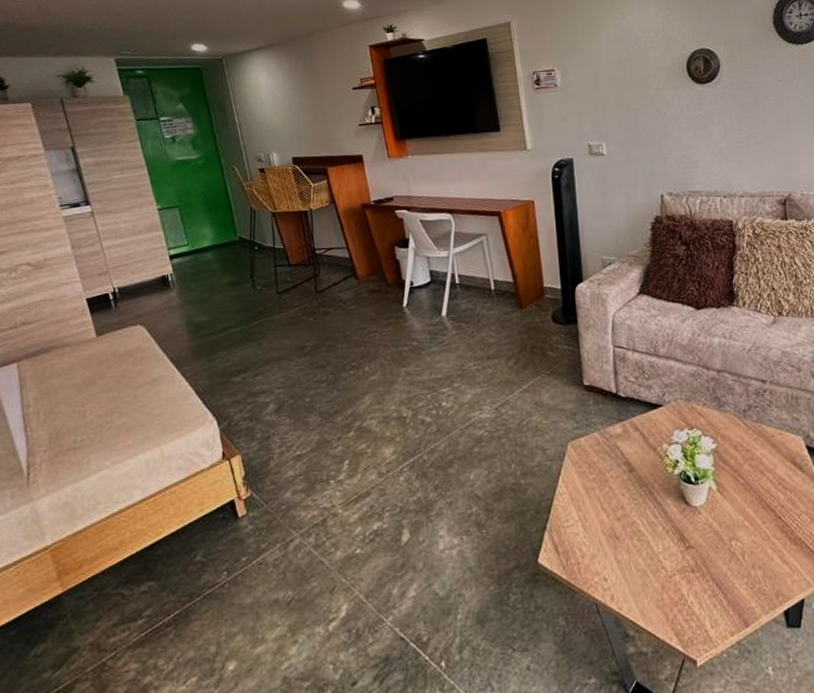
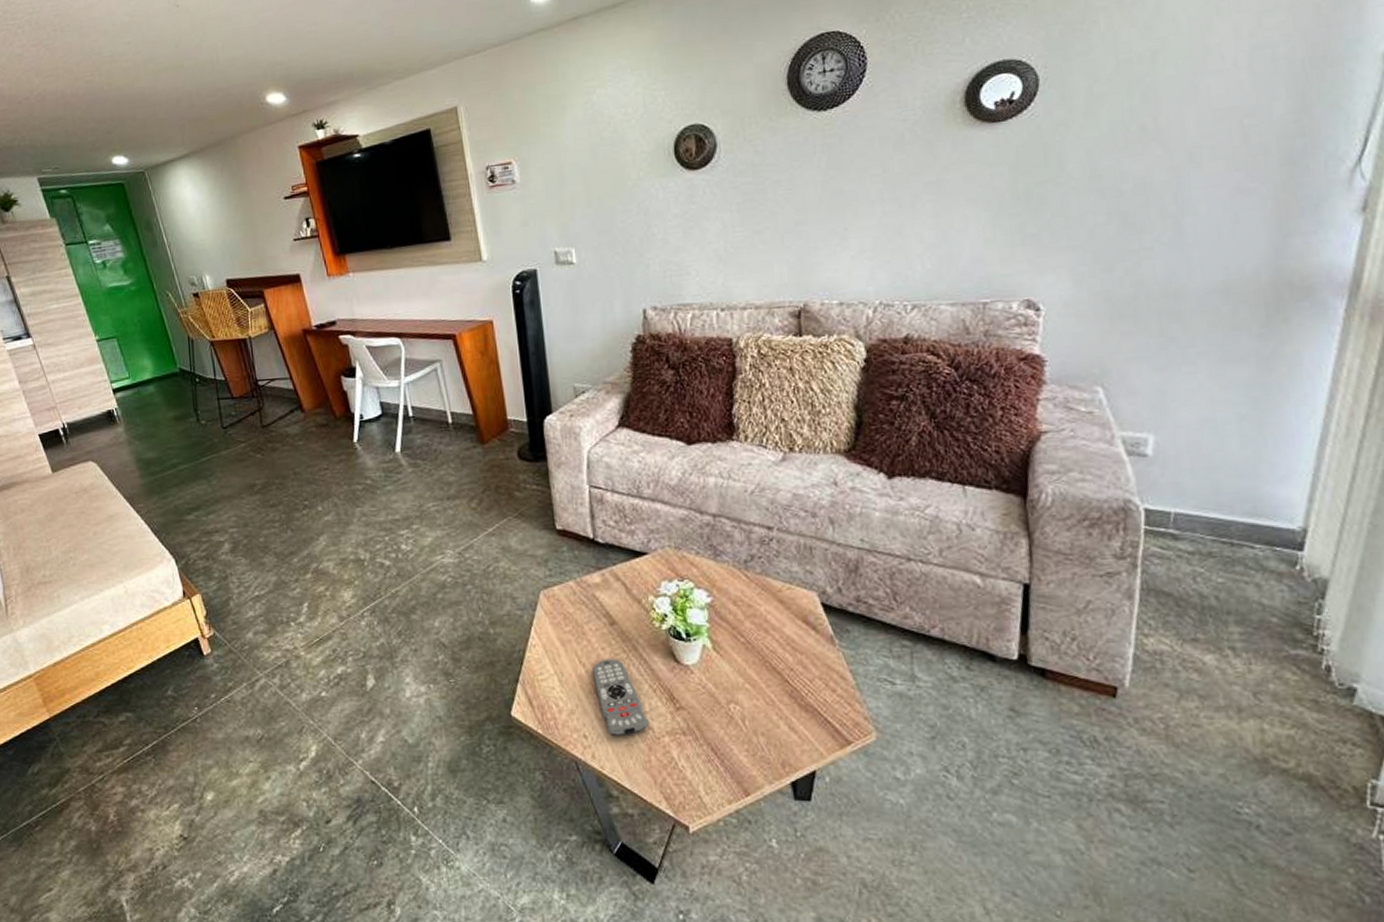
remote control: none [612,503,661,578] -> present [591,658,648,737]

